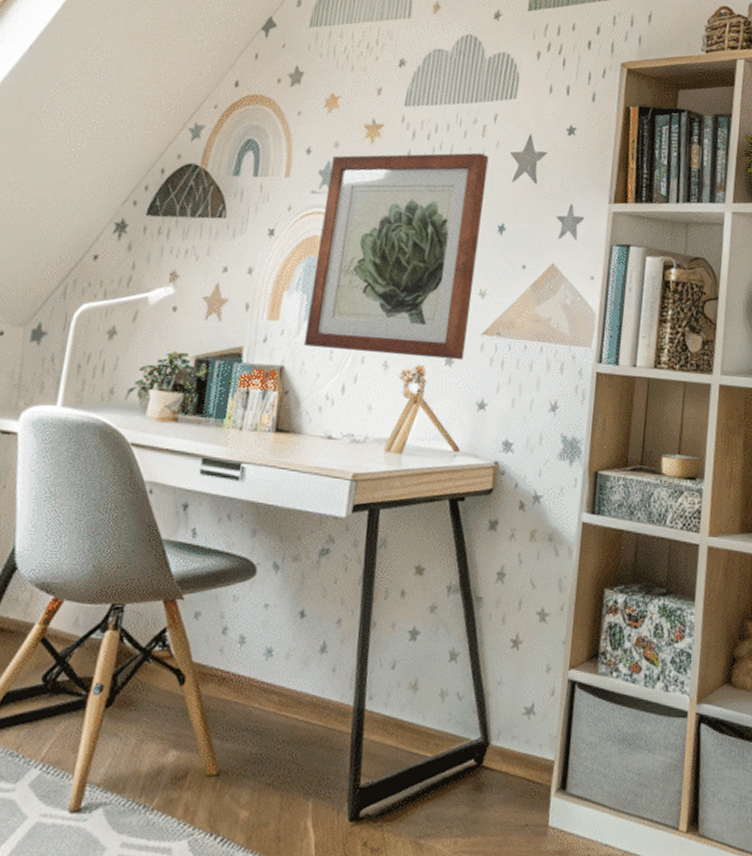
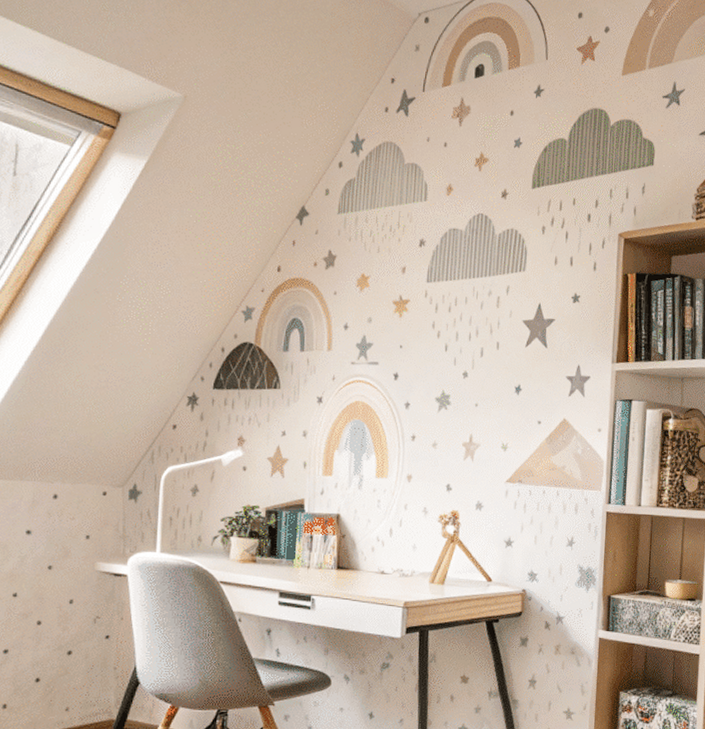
wall art: present [303,153,489,360] -> none [354,322,504,505]

